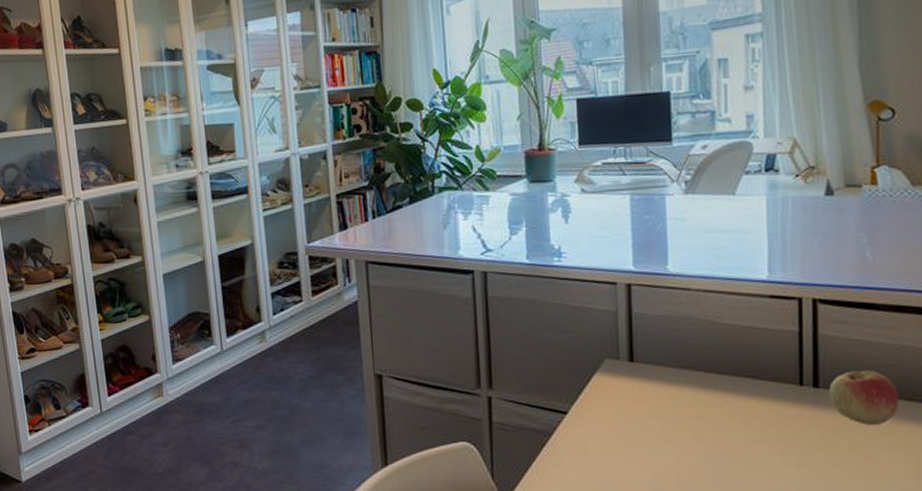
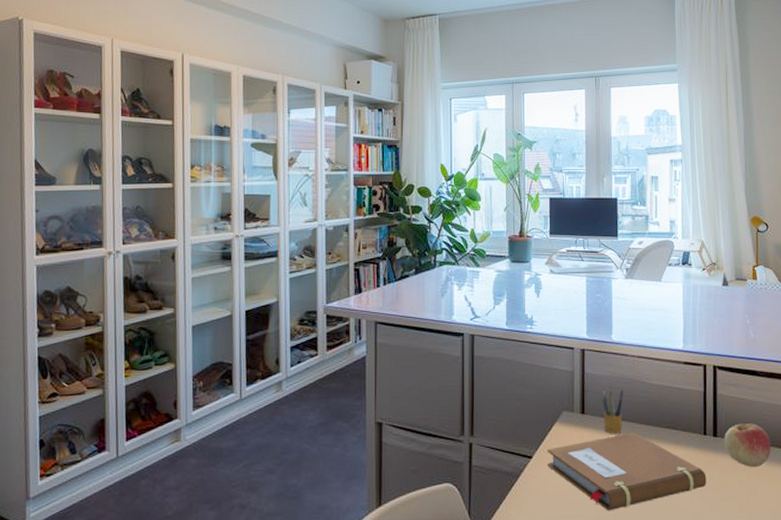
notebook: none [586,383,805,476] -> present [547,433,707,511]
pencil box: none [656,327,686,386] -> present [602,386,623,434]

